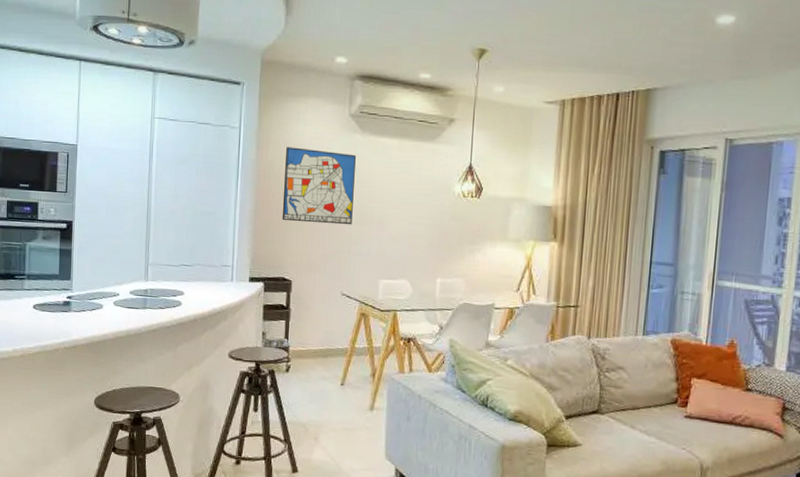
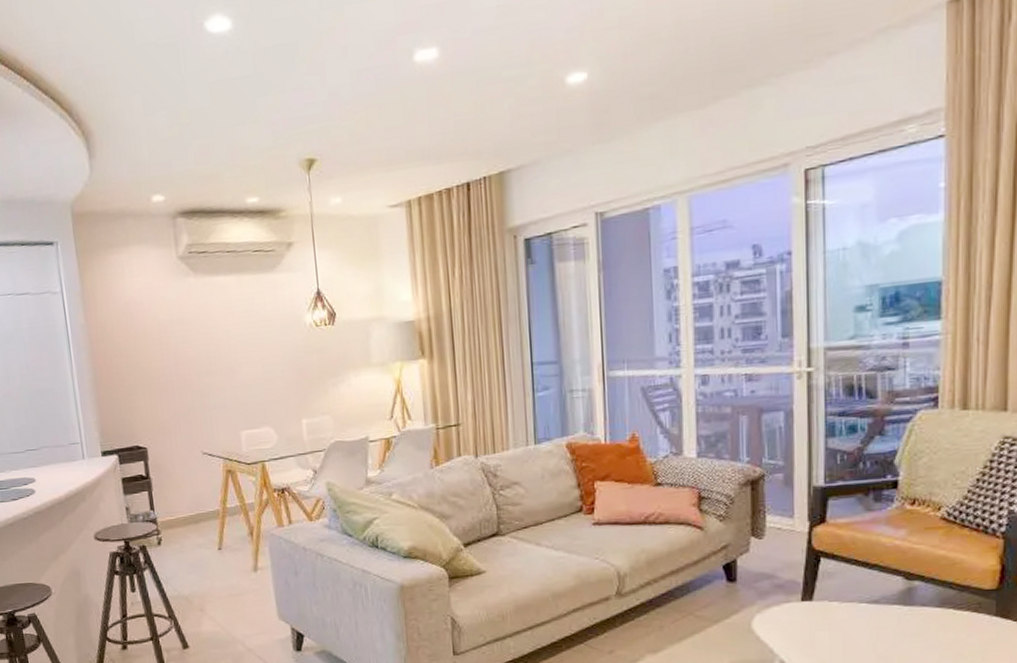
wall art: present [282,147,356,225] -> none [116,300,201,385]

